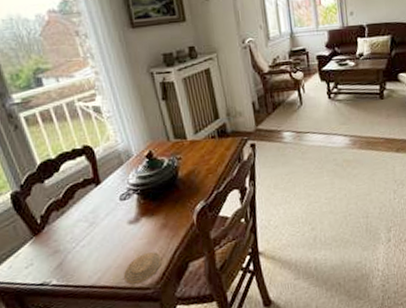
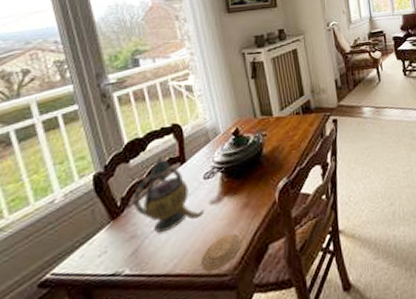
teapot: none [51,177,123,249] -> present [132,156,204,233]

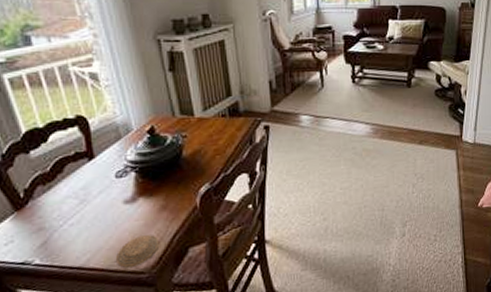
teapot: present [132,156,204,233] -> none [37,150,117,228]

